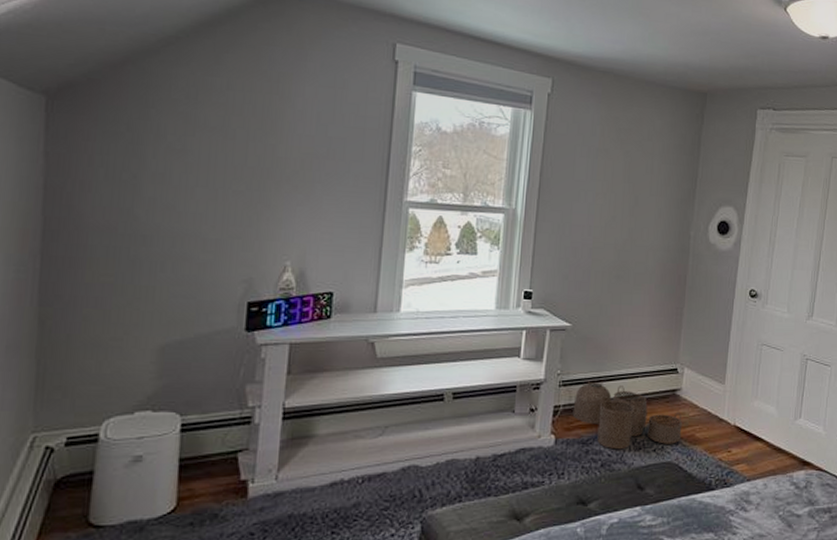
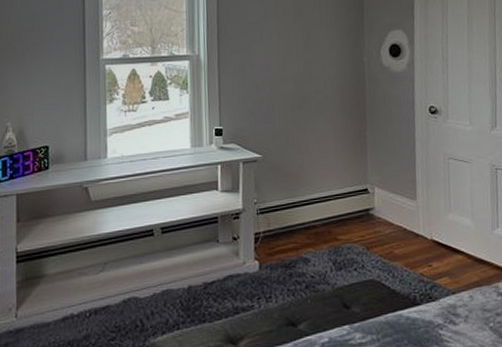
woven basket: present [572,381,682,450] -> none [272,206,380,271]

